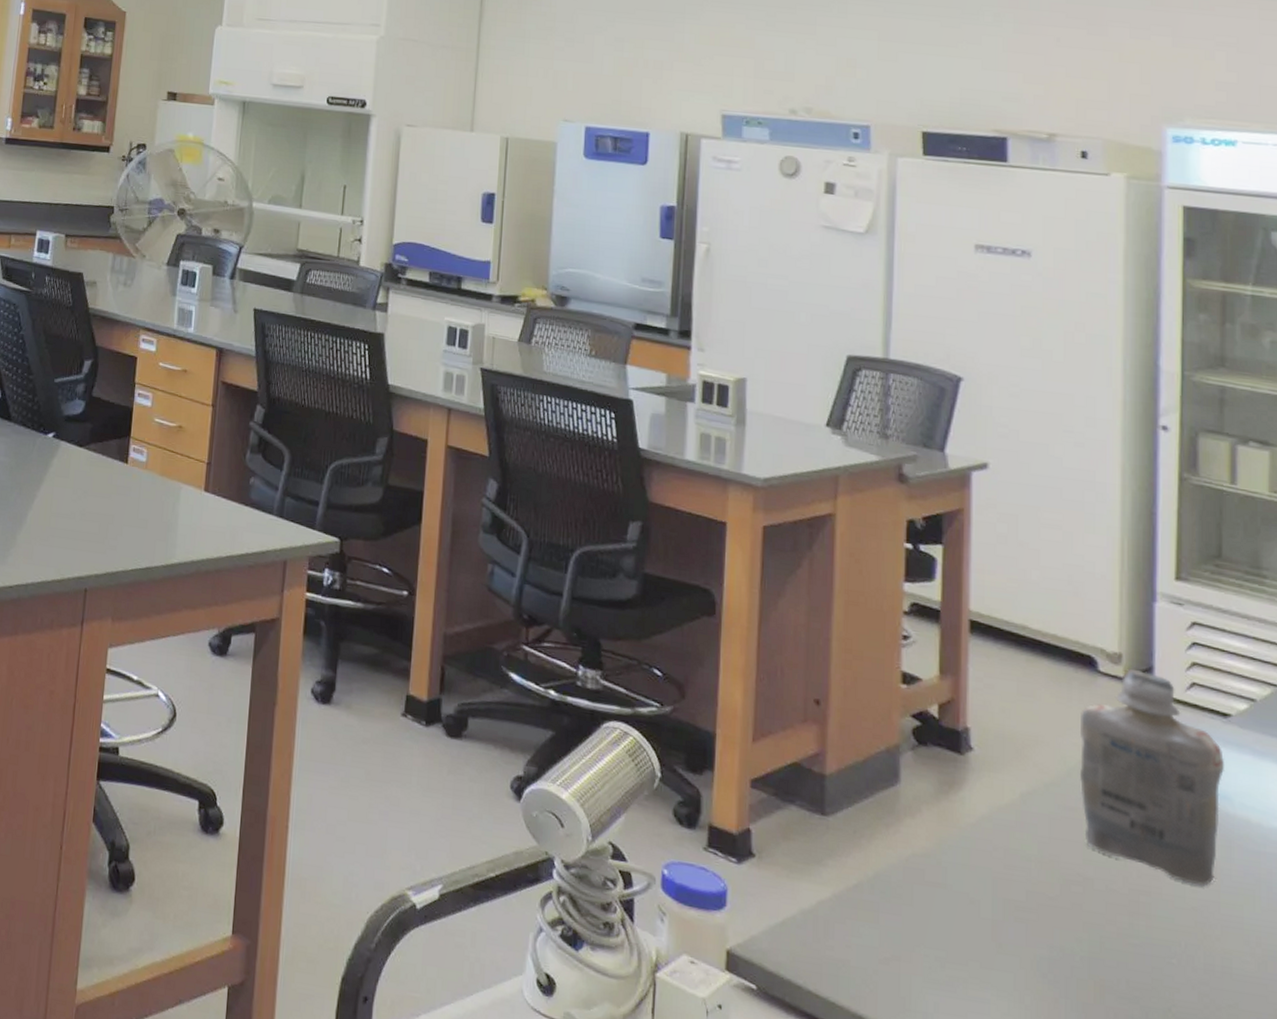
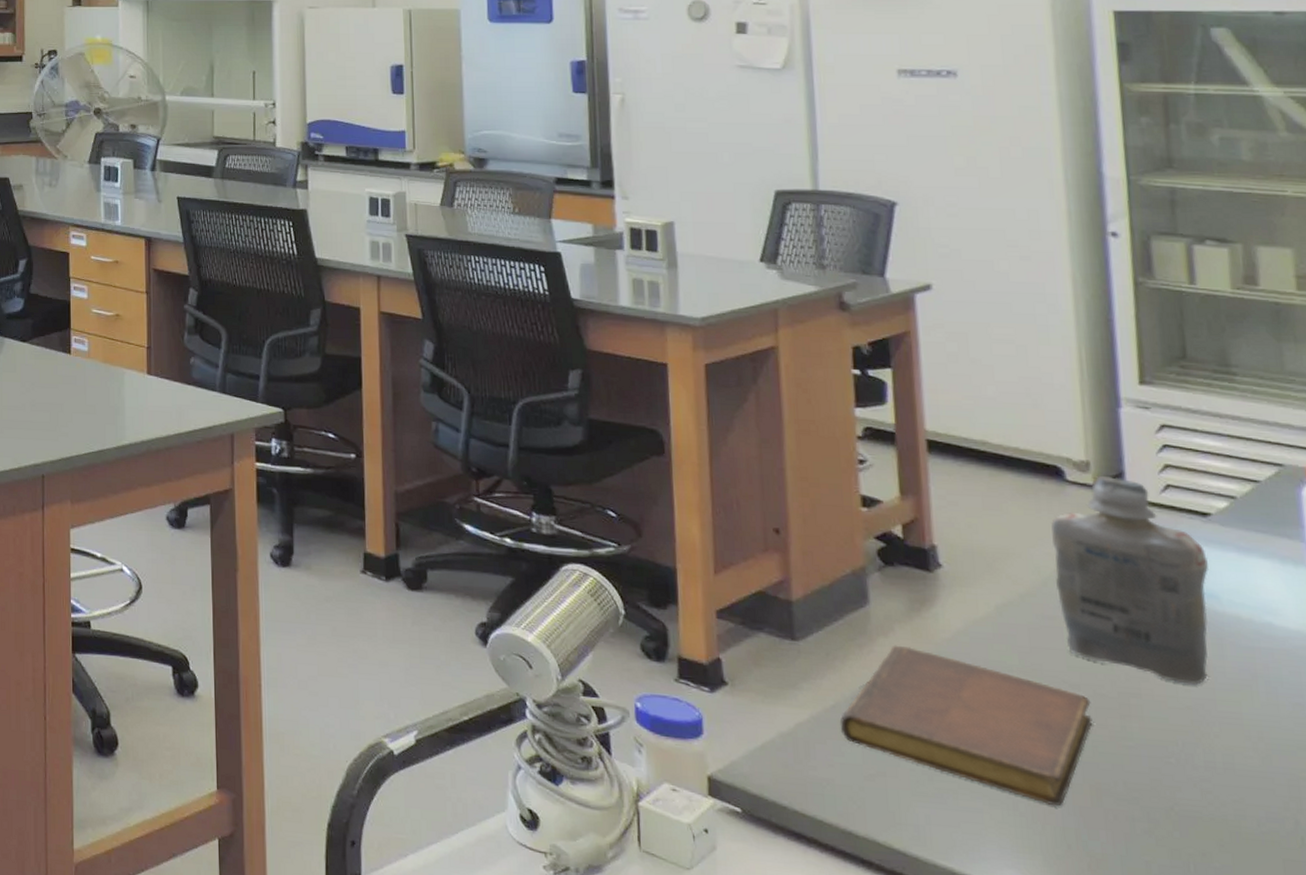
notebook: none [860,826,1102,1001] -> present [840,645,1093,806]

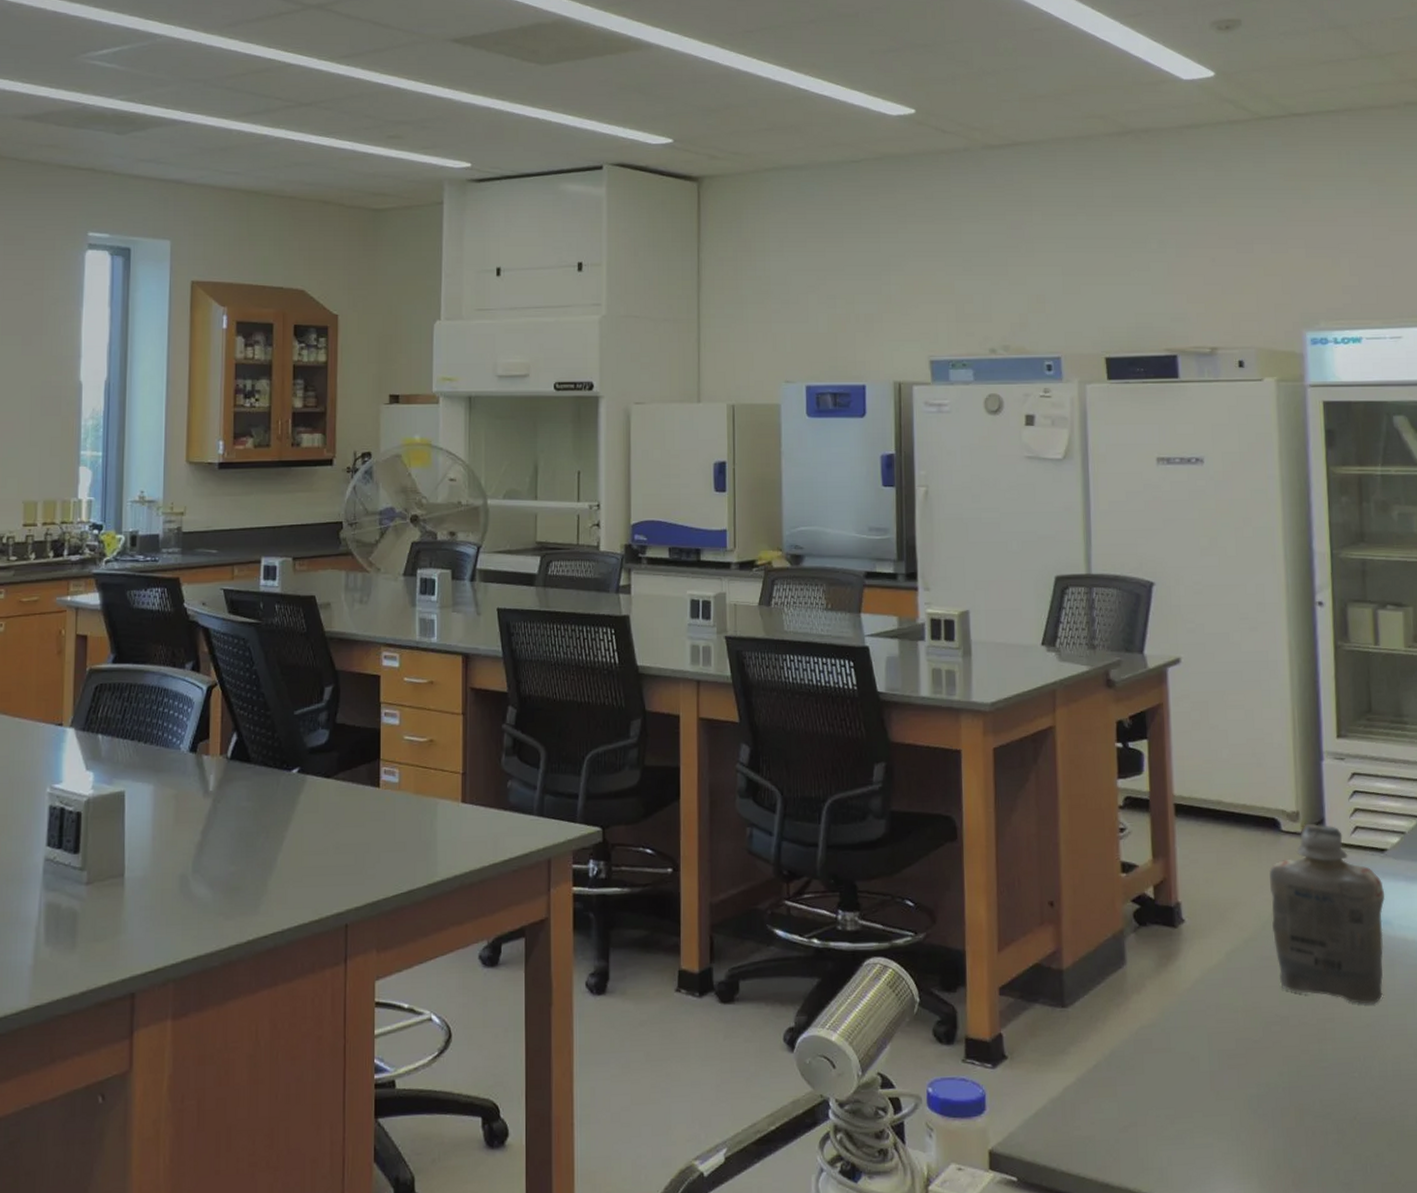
notebook: present [840,645,1093,806] -> none [1100,1000,1298,1131]

